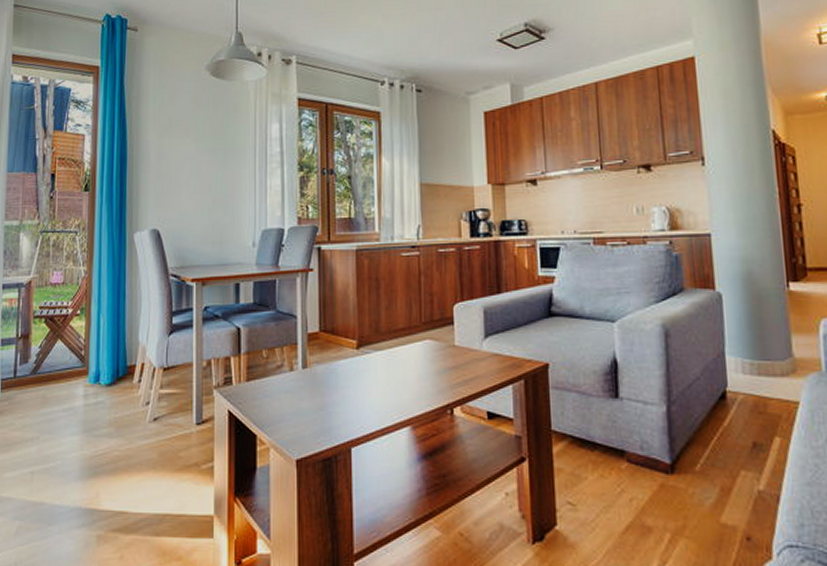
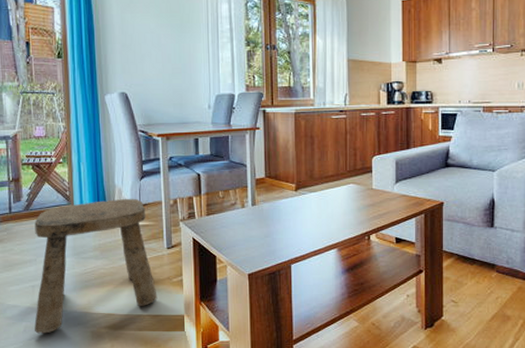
stool: none [29,359,182,537] -> present [34,198,158,334]

